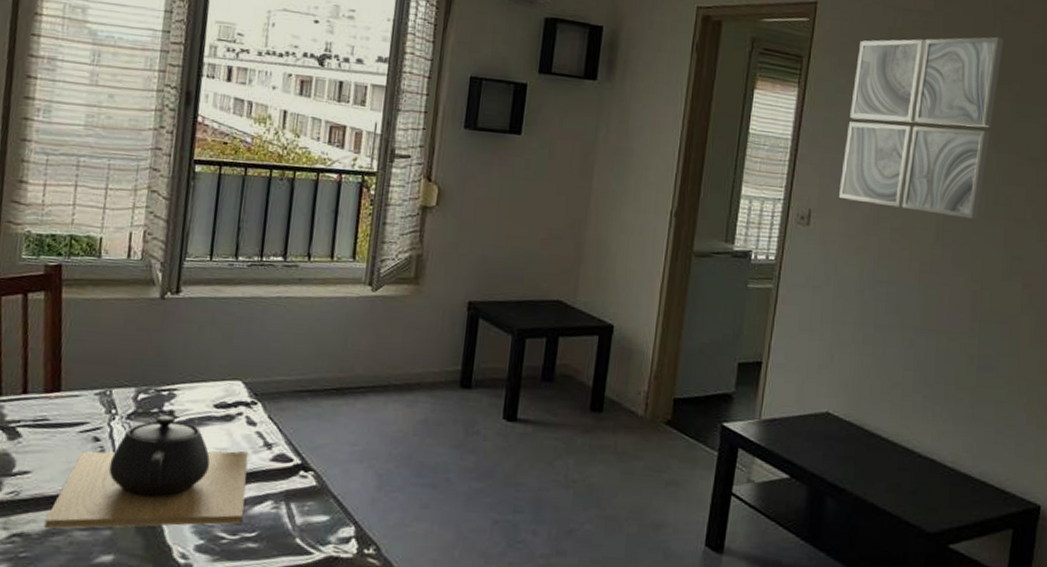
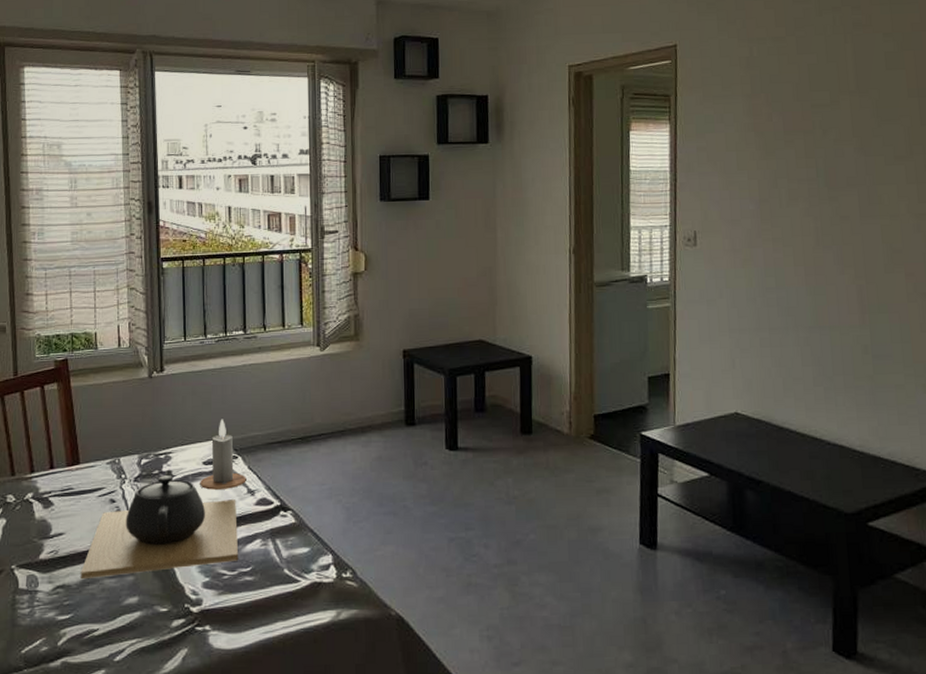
candle: none [207,356,265,439] -> present [200,419,246,490]
wall art: present [838,37,1004,219] -> none [719,50,857,221]

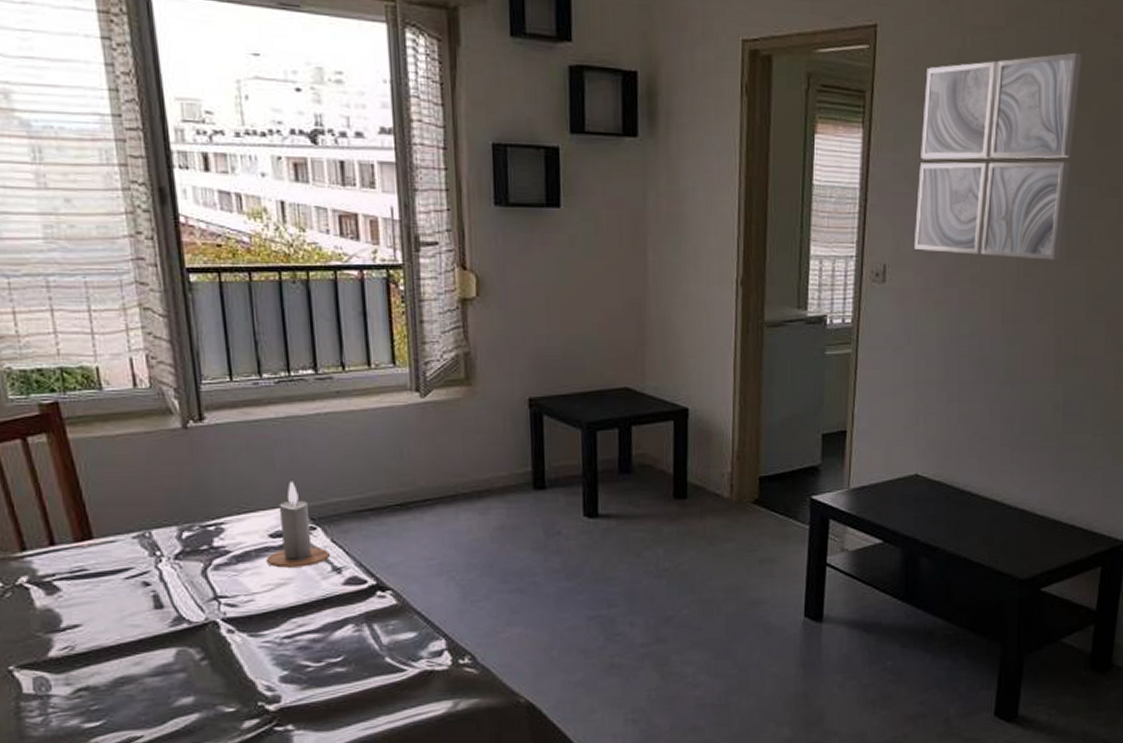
teapot: present [81,469,239,580] -> none [110,543,326,680]
wall art: none [719,50,857,221] -> present [913,52,1082,260]

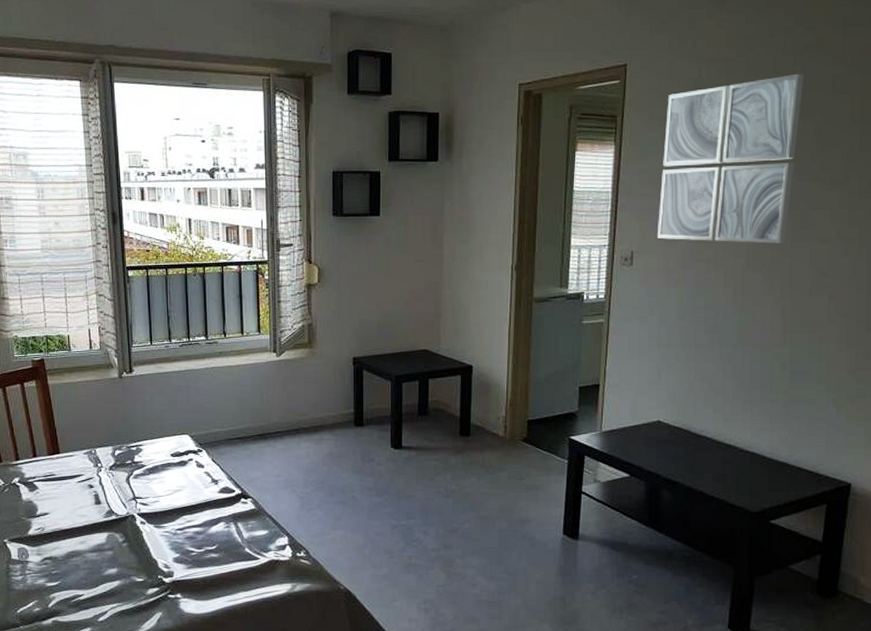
candle: present [267,481,330,568] -> none [169,416,210,479]

